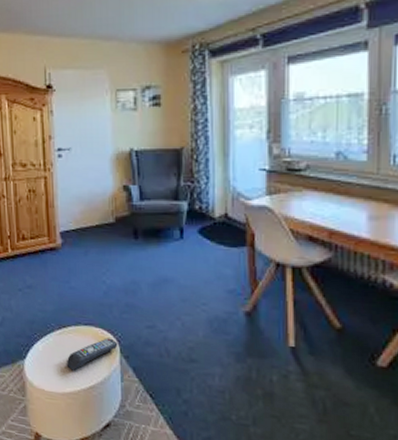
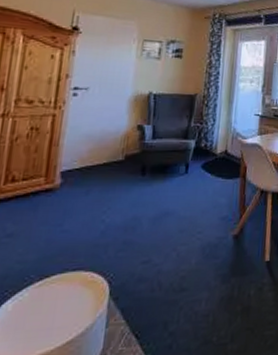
remote control: present [67,338,118,371] -> none [42,281,109,328]

